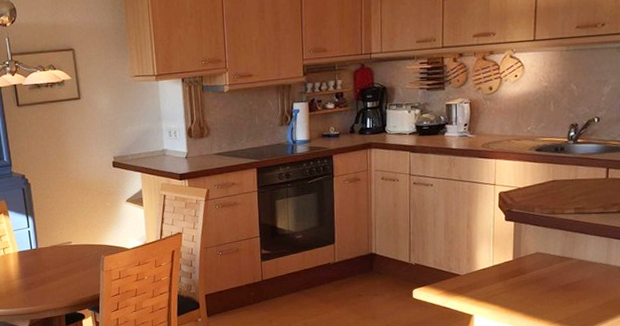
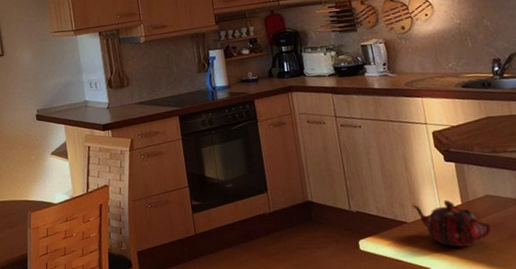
teapot: none [467,255,535,298] -> present [411,199,492,247]

